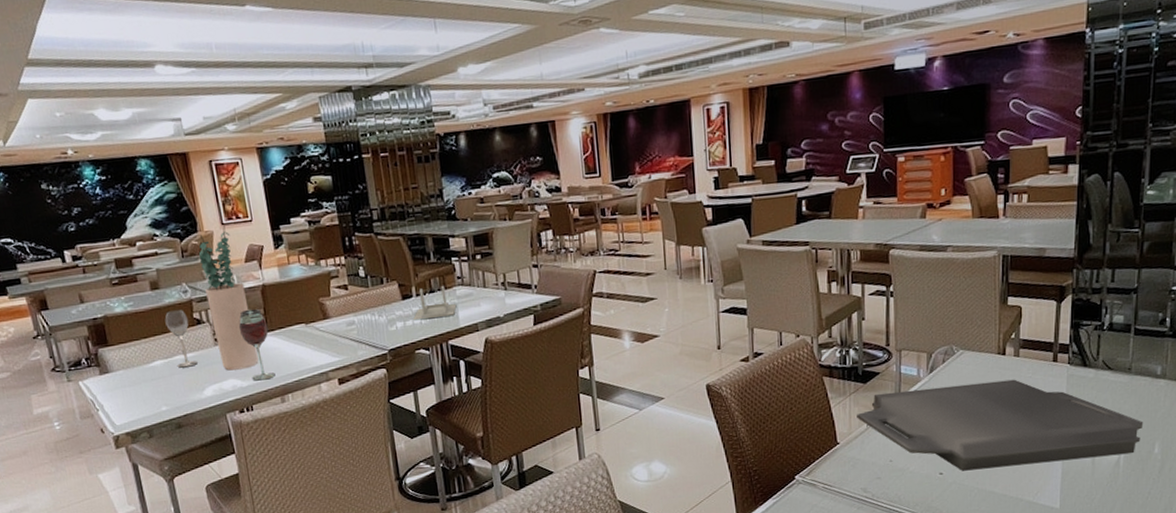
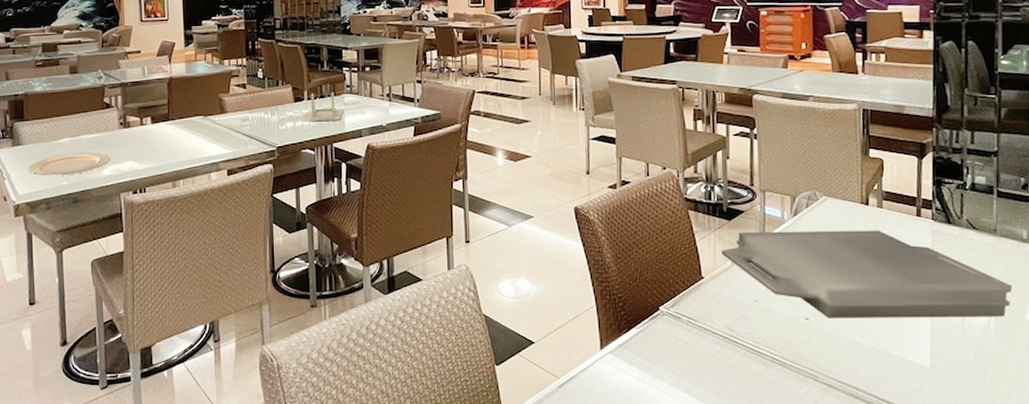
plate: none [121,373,211,402] -> present [28,152,111,176]
wineglass: present [164,309,198,368] -> none [78,93,101,147]
vase: present [198,225,260,371] -> none [116,21,158,153]
wineglass: present [238,308,276,381] -> none [143,98,170,165]

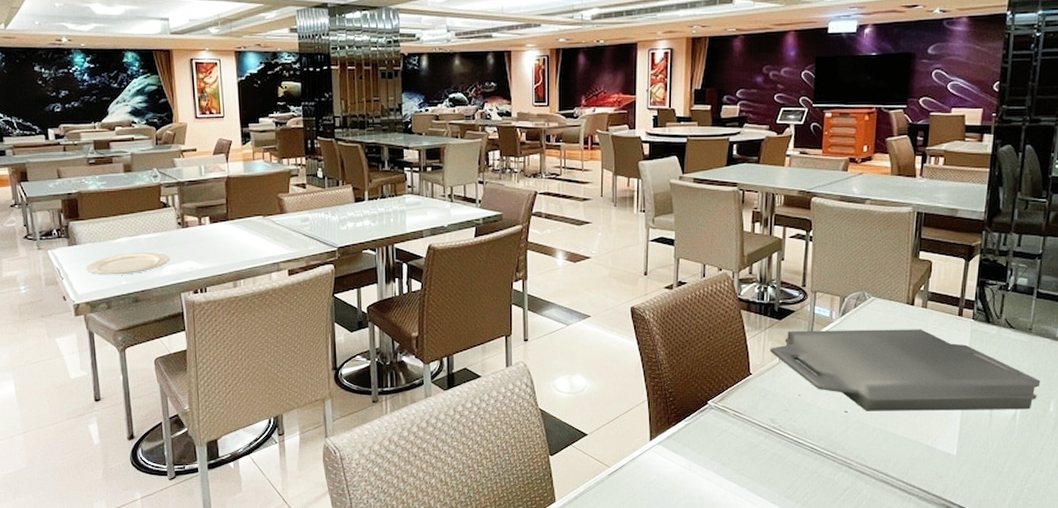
napkin holder: present [303,92,344,122] -> none [364,192,405,223]

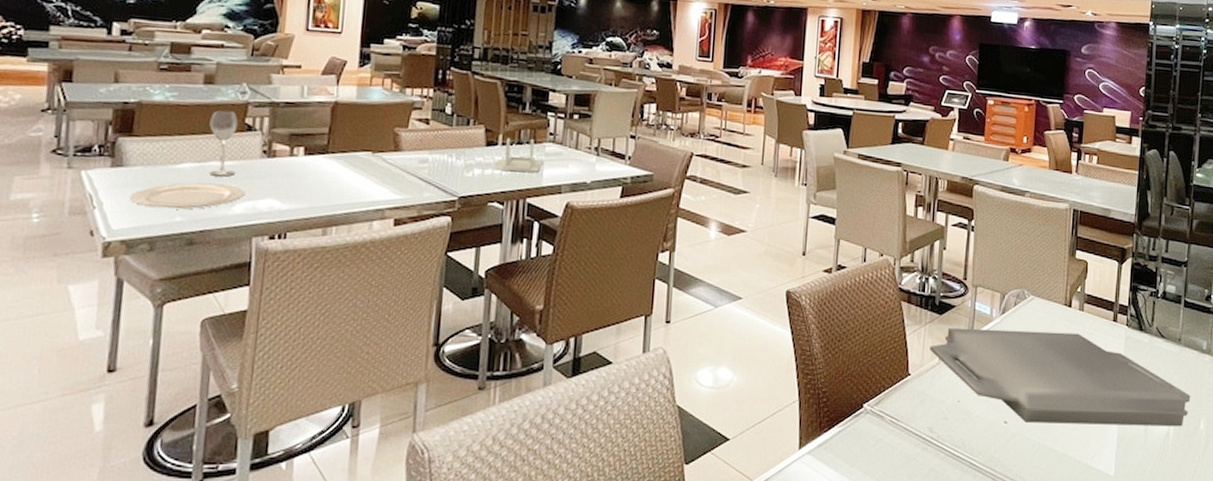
wineglass: none [134,192,160,246] -> present [209,110,239,177]
napkin holder: none [364,192,405,223] -> present [494,138,543,172]

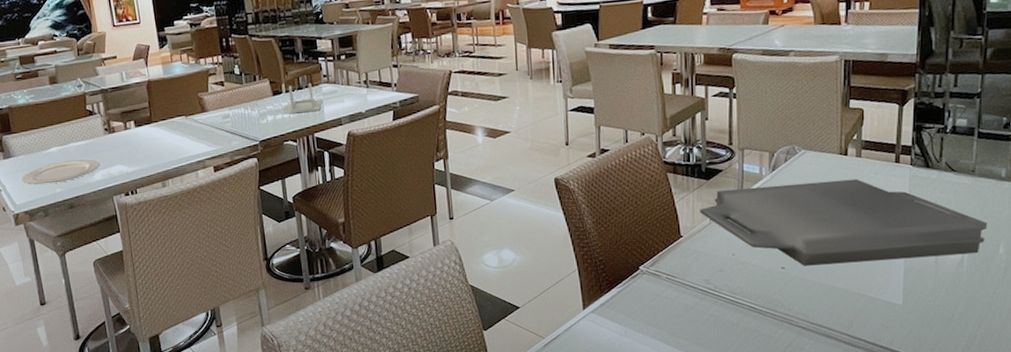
wineglass: present [209,110,239,177] -> none [61,101,89,154]

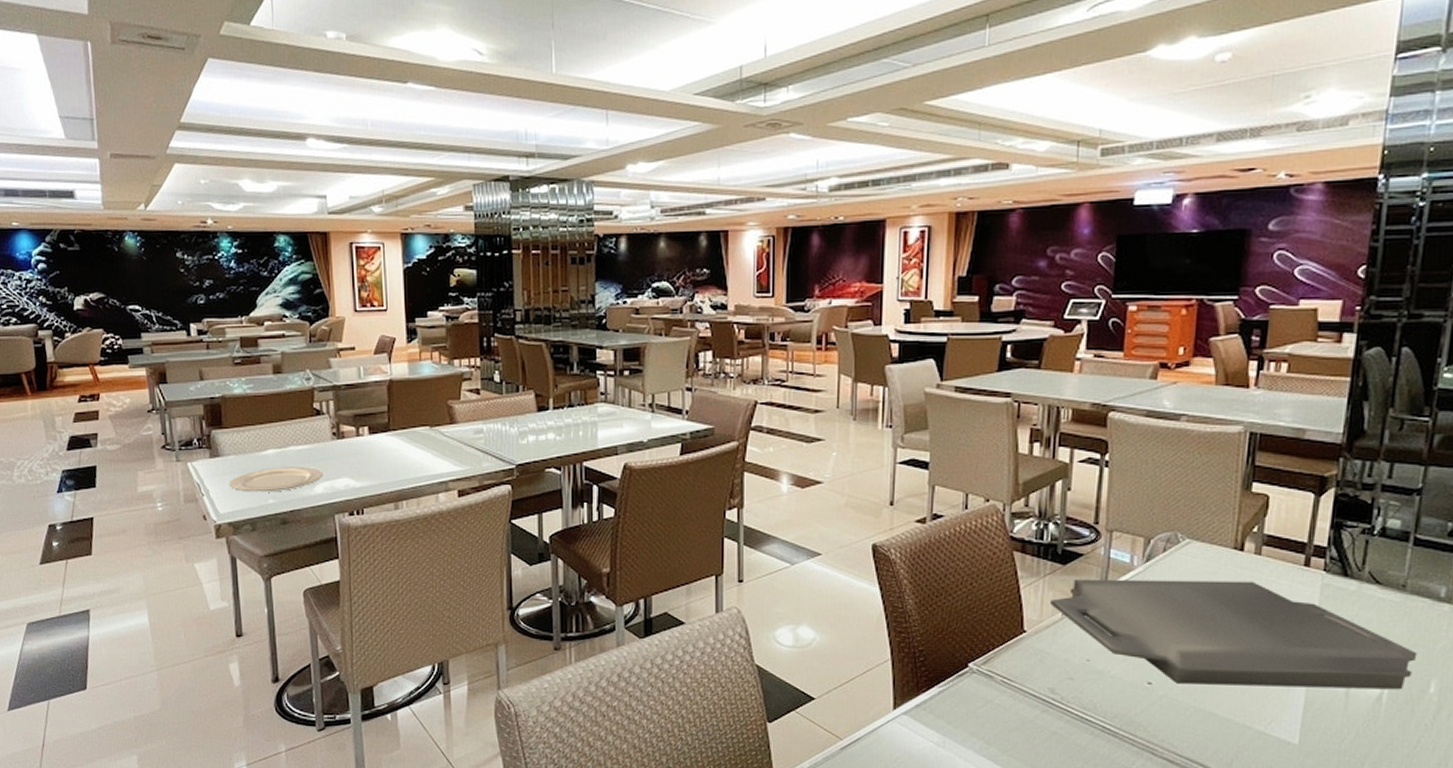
napkin holder: present [283,82,323,115] -> none [548,400,597,436]

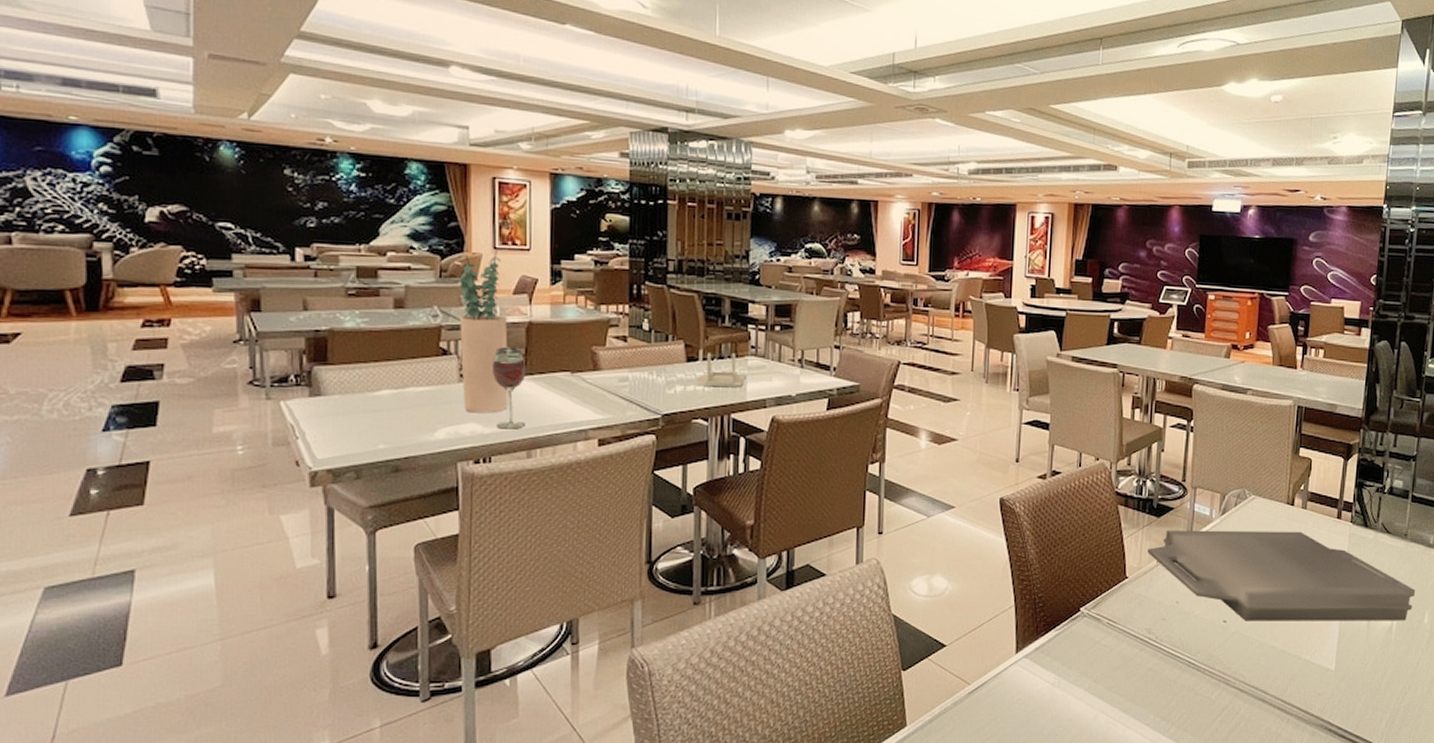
plate: present [229,467,323,492] -> none [331,409,447,437]
vase: none [326,312,377,468] -> present [459,249,510,414]
wineglass: none [359,404,392,483] -> present [491,347,527,429]
napkin holder: none [548,400,597,436] -> present [696,352,746,388]

